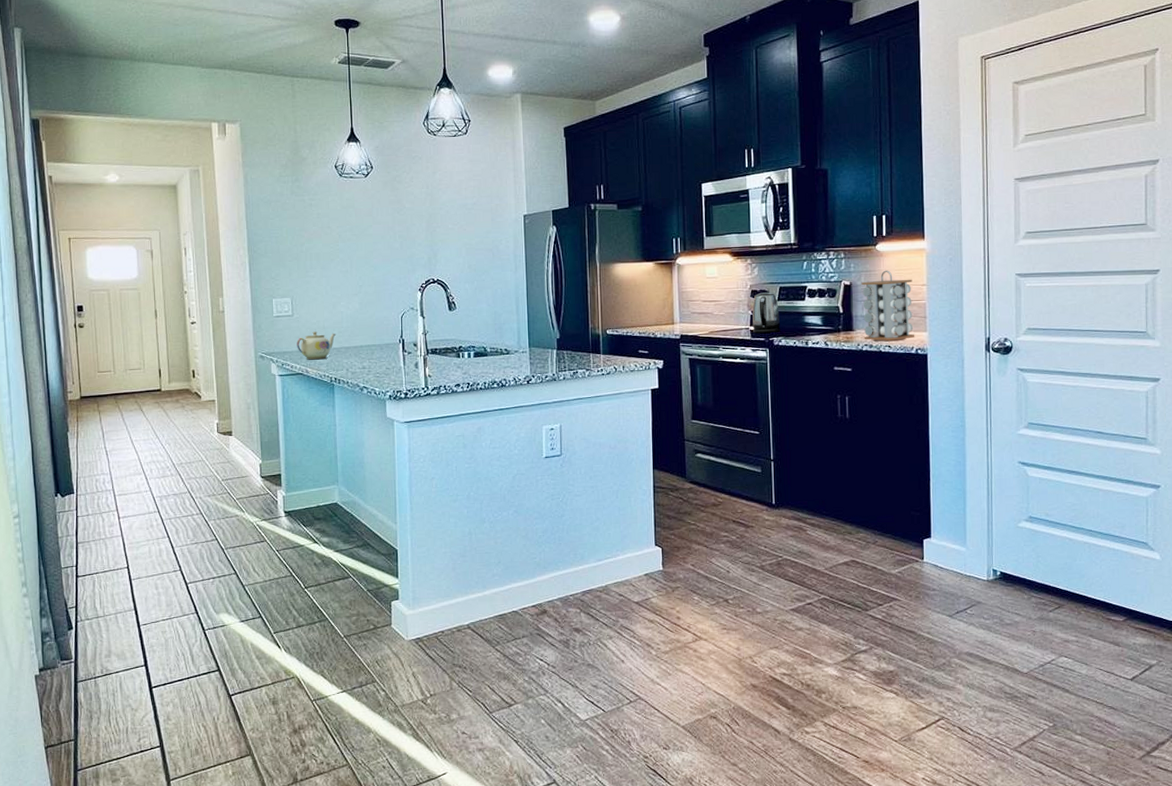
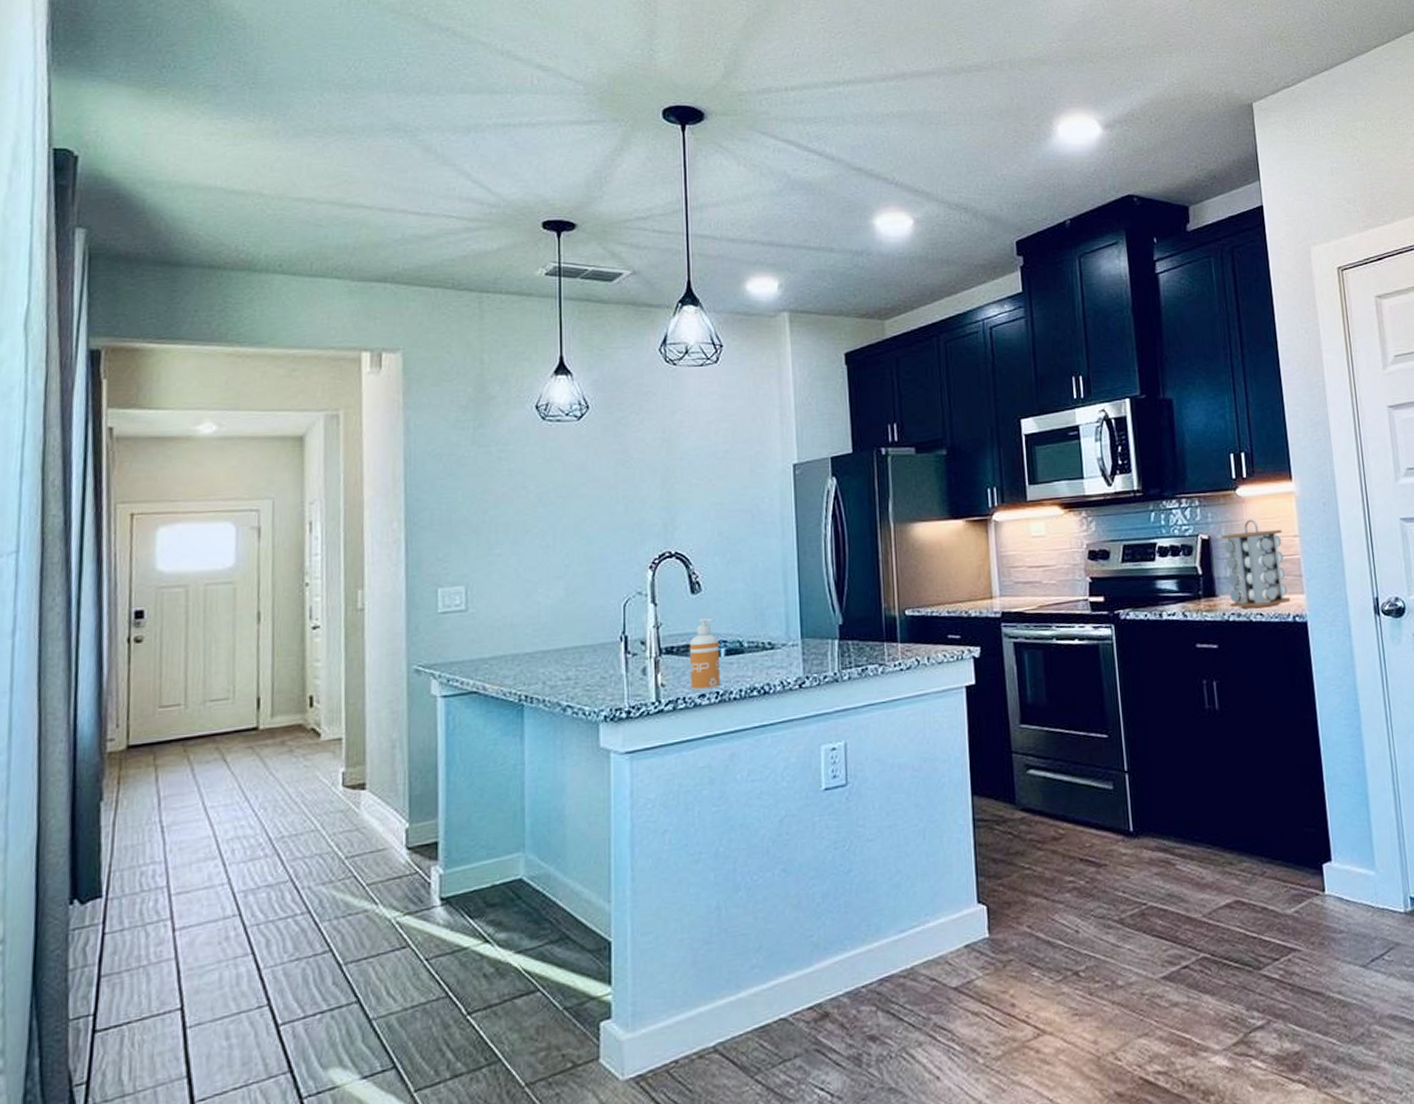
teapot: present [297,331,337,360] -> none [470,631,530,672]
soap dispenser: none [448,329,471,382] -> present [689,618,721,692]
kettle: present [752,292,781,333] -> none [1091,552,1128,605]

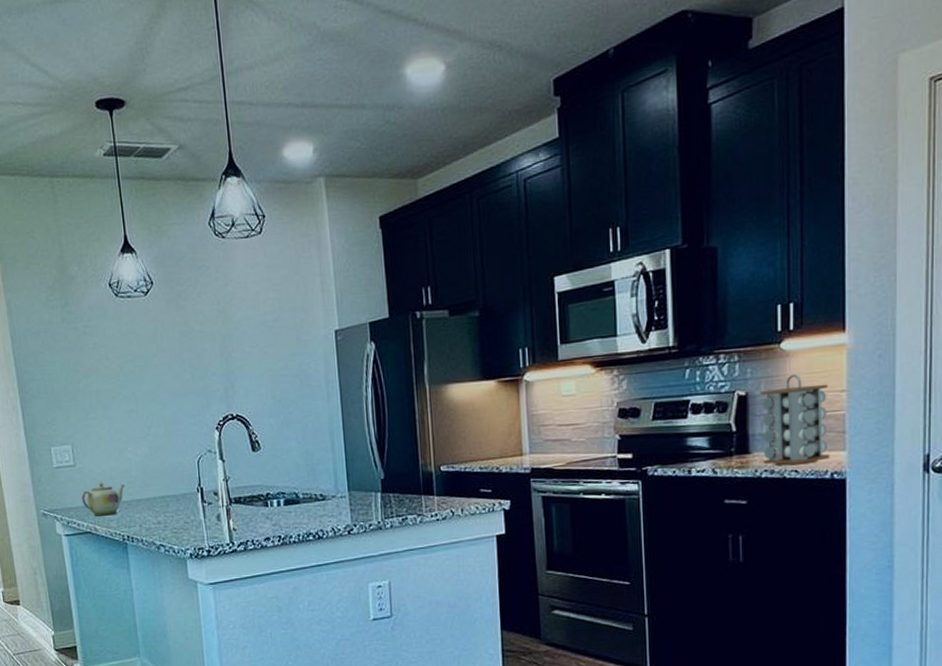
teapot: none [470,631,530,672] -> present [81,482,126,517]
soap dispenser: present [689,618,721,692] -> none [253,472,282,536]

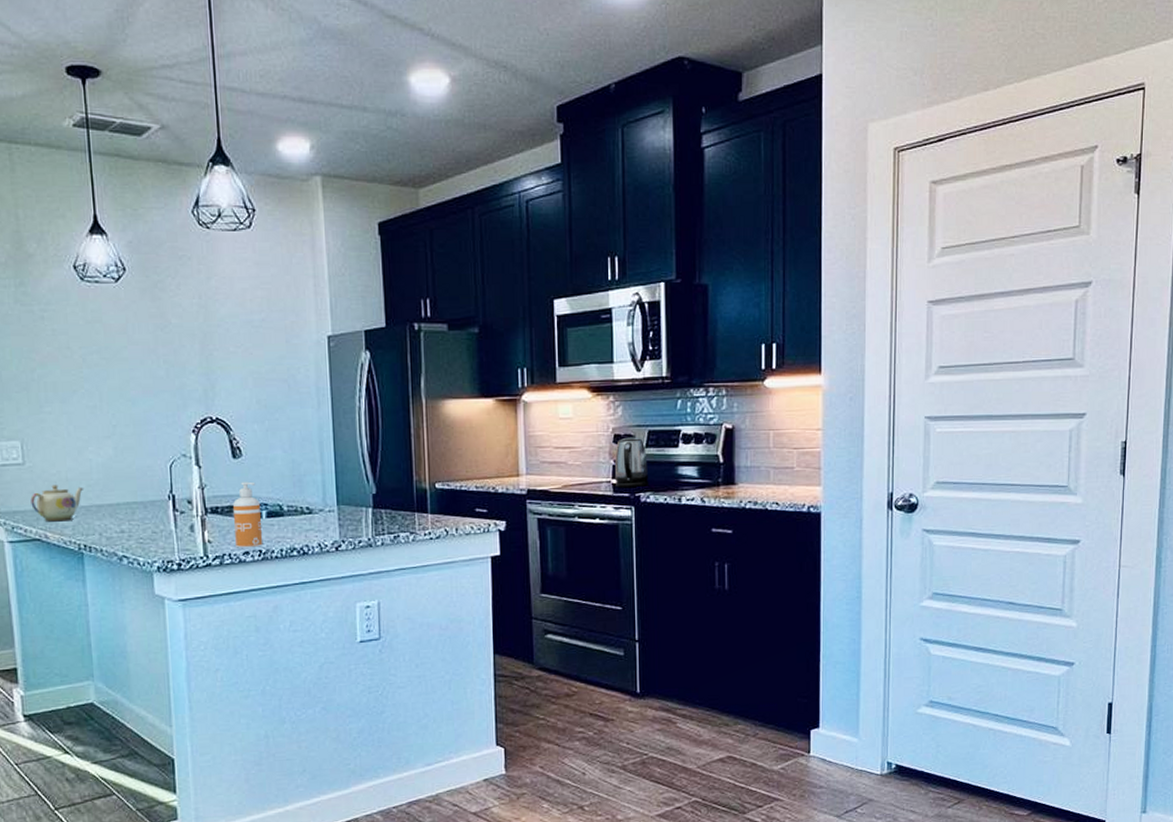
soap dispenser: none [253,472,282,536] -> present [232,481,263,549]
kettle: none [620,410,657,462] -> present [614,437,649,487]
spice rack: present [760,374,830,466] -> none [745,411,807,498]

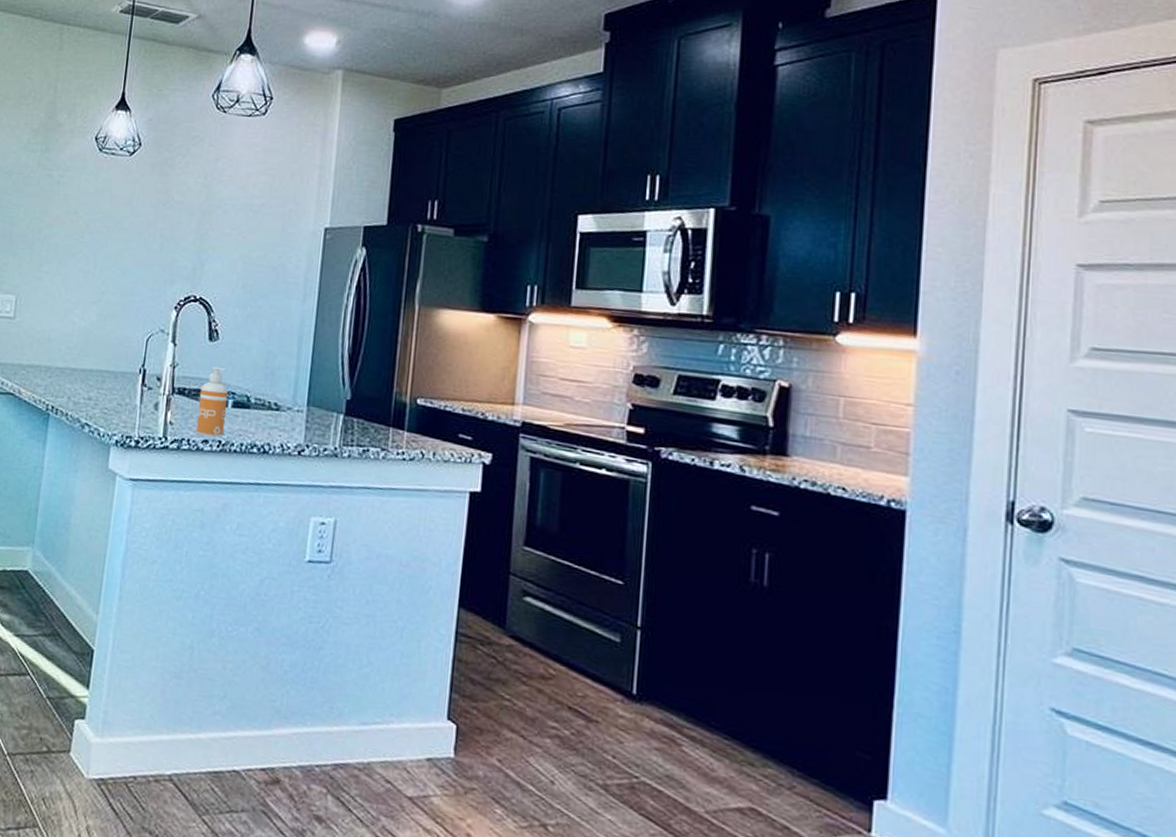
teapot: present [30,484,84,522] -> none [12,342,63,380]
kettle: present [614,437,649,487] -> none [630,379,674,440]

